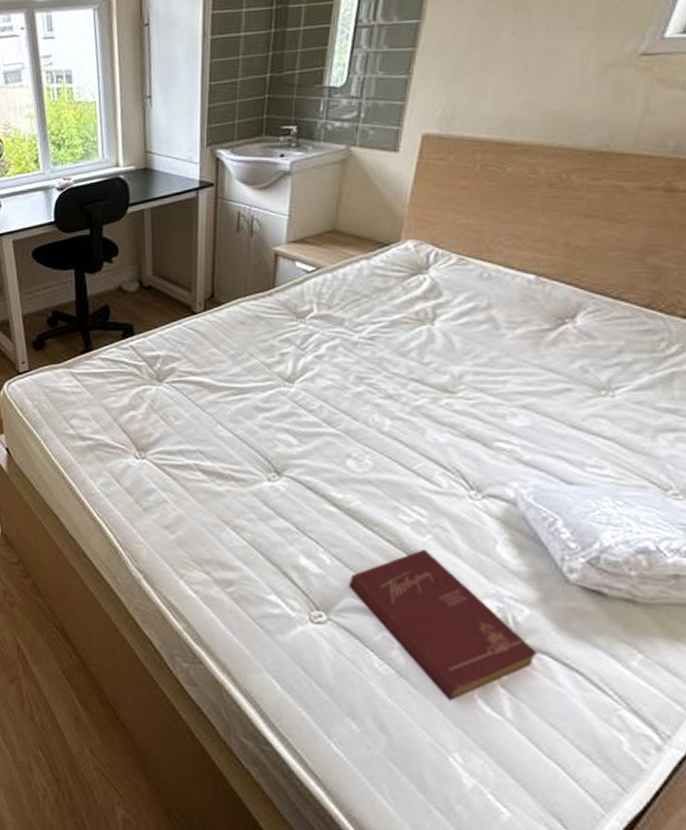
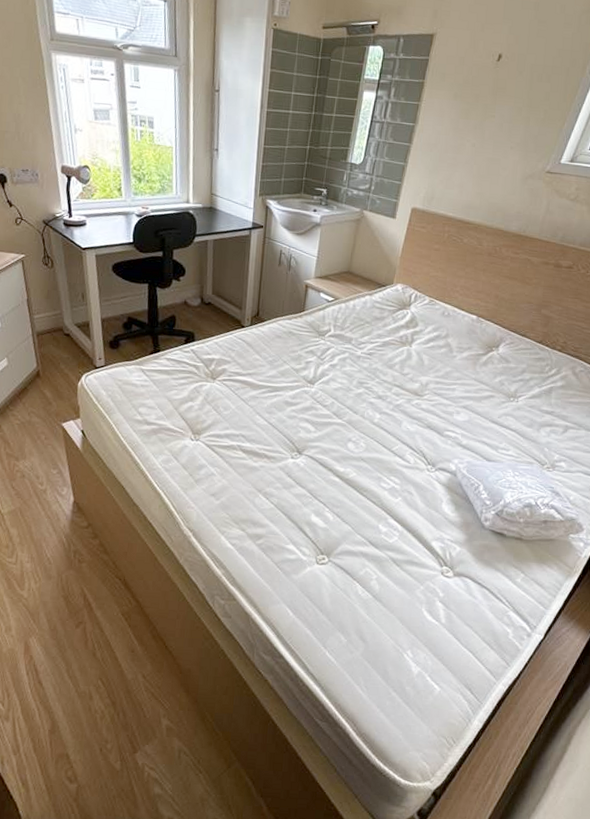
book: present [348,548,538,702] -> none [344,507,463,615]

